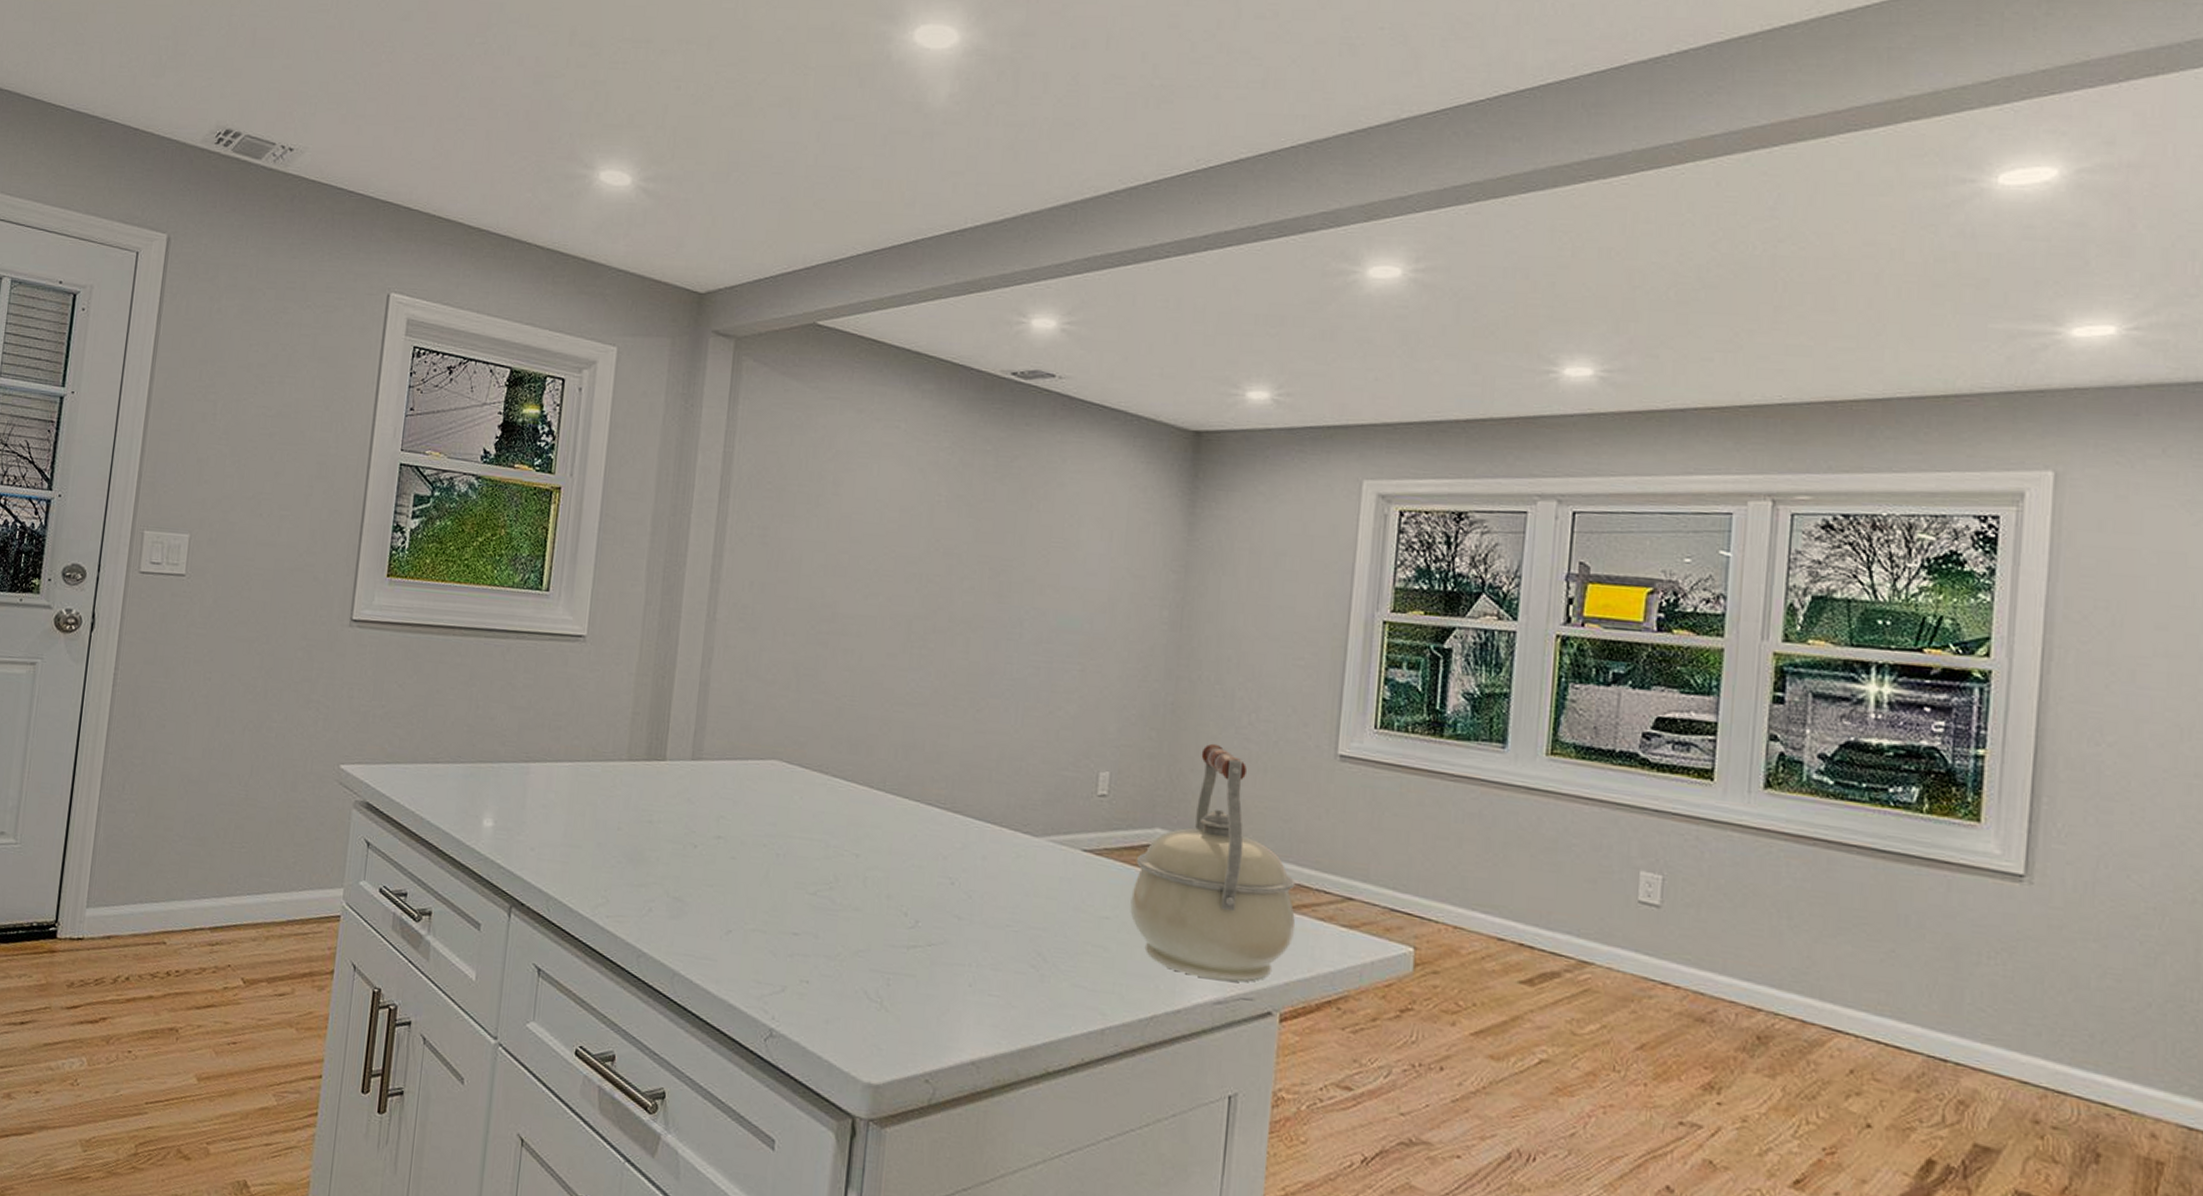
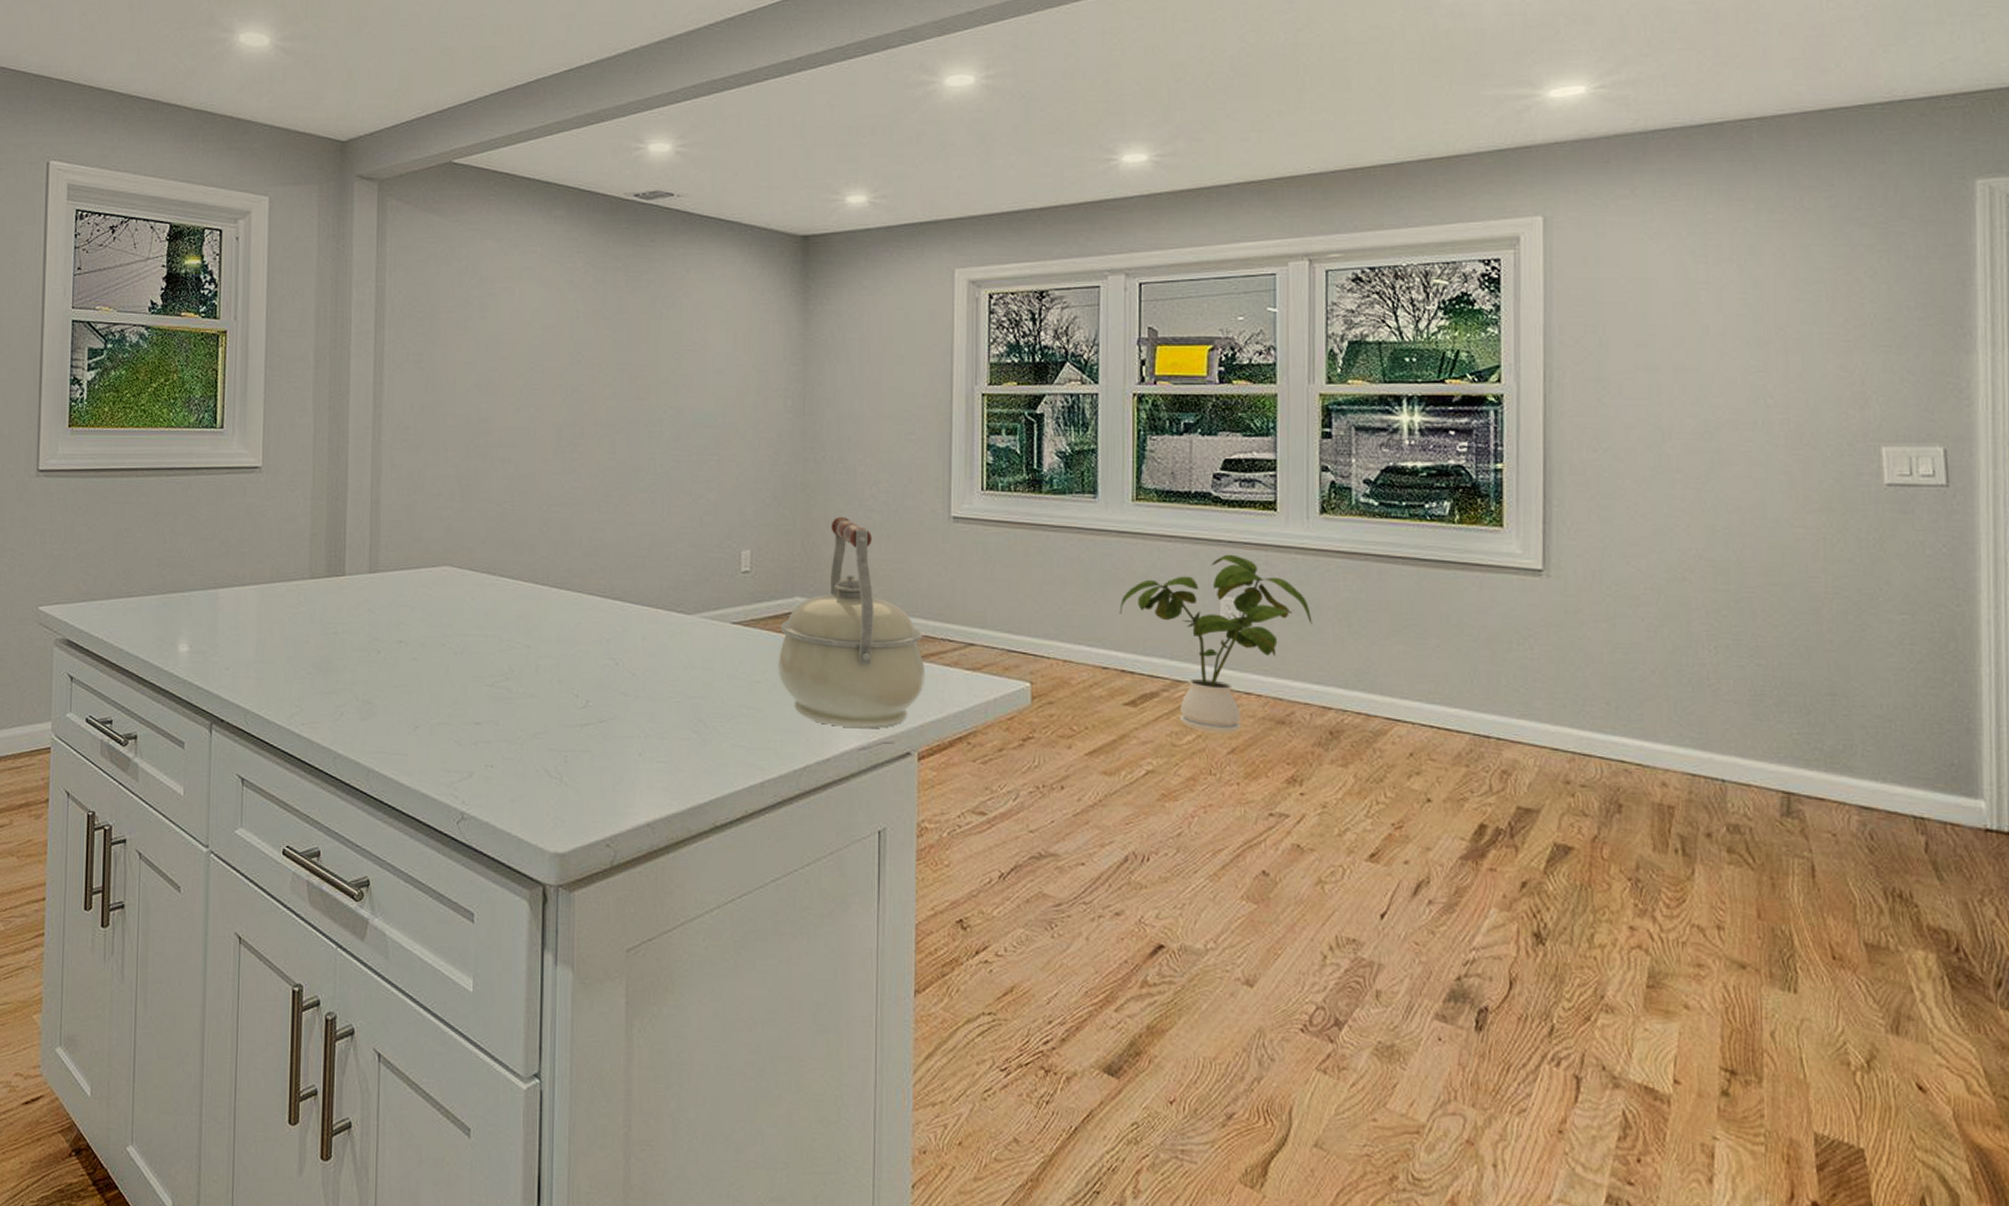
house plant: none [1522,824,1746,1028] -> present [1119,554,1312,734]

